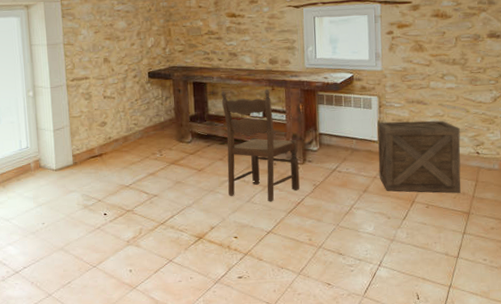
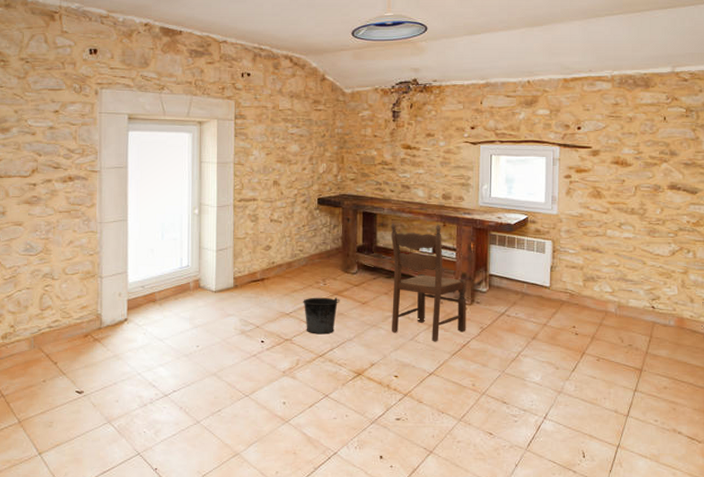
bucket: none [141,167,177,204] -> present [303,297,340,335]
wooden crate: present [377,120,461,193] -> none [549,267,636,348]

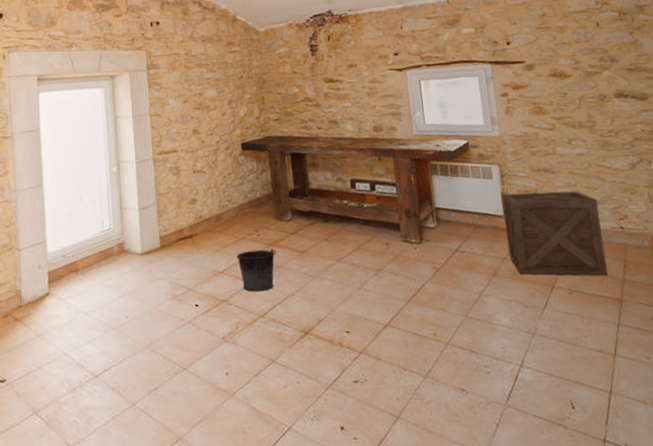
wooden chair: present [390,223,466,342] -> none [322,158,419,289]
wooden crate: none [549,267,636,348] -> present [501,191,608,276]

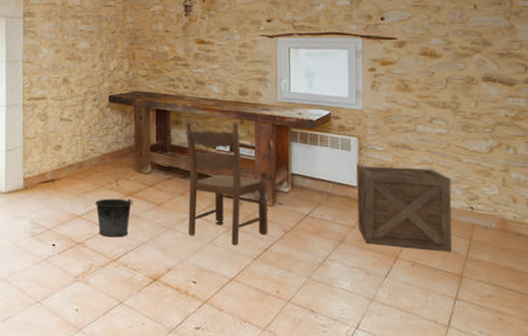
wooden chair: none [322,158,419,289] -> present [185,121,268,246]

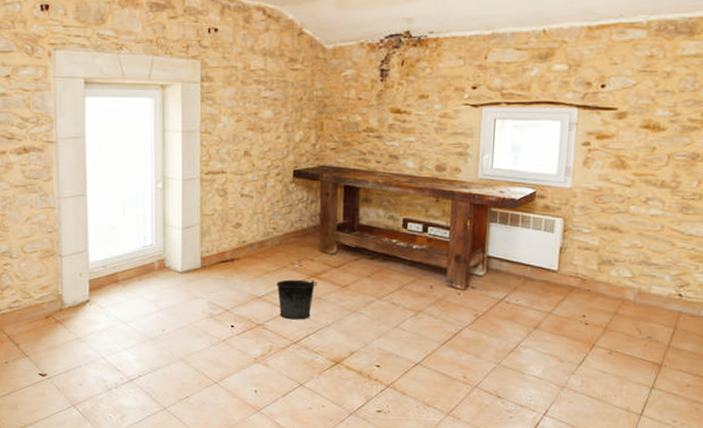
wooden chair: present [185,121,268,246] -> none [374,198,461,330]
wooden crate: present [357,166,452,252] -> none [554,249,661,340]

